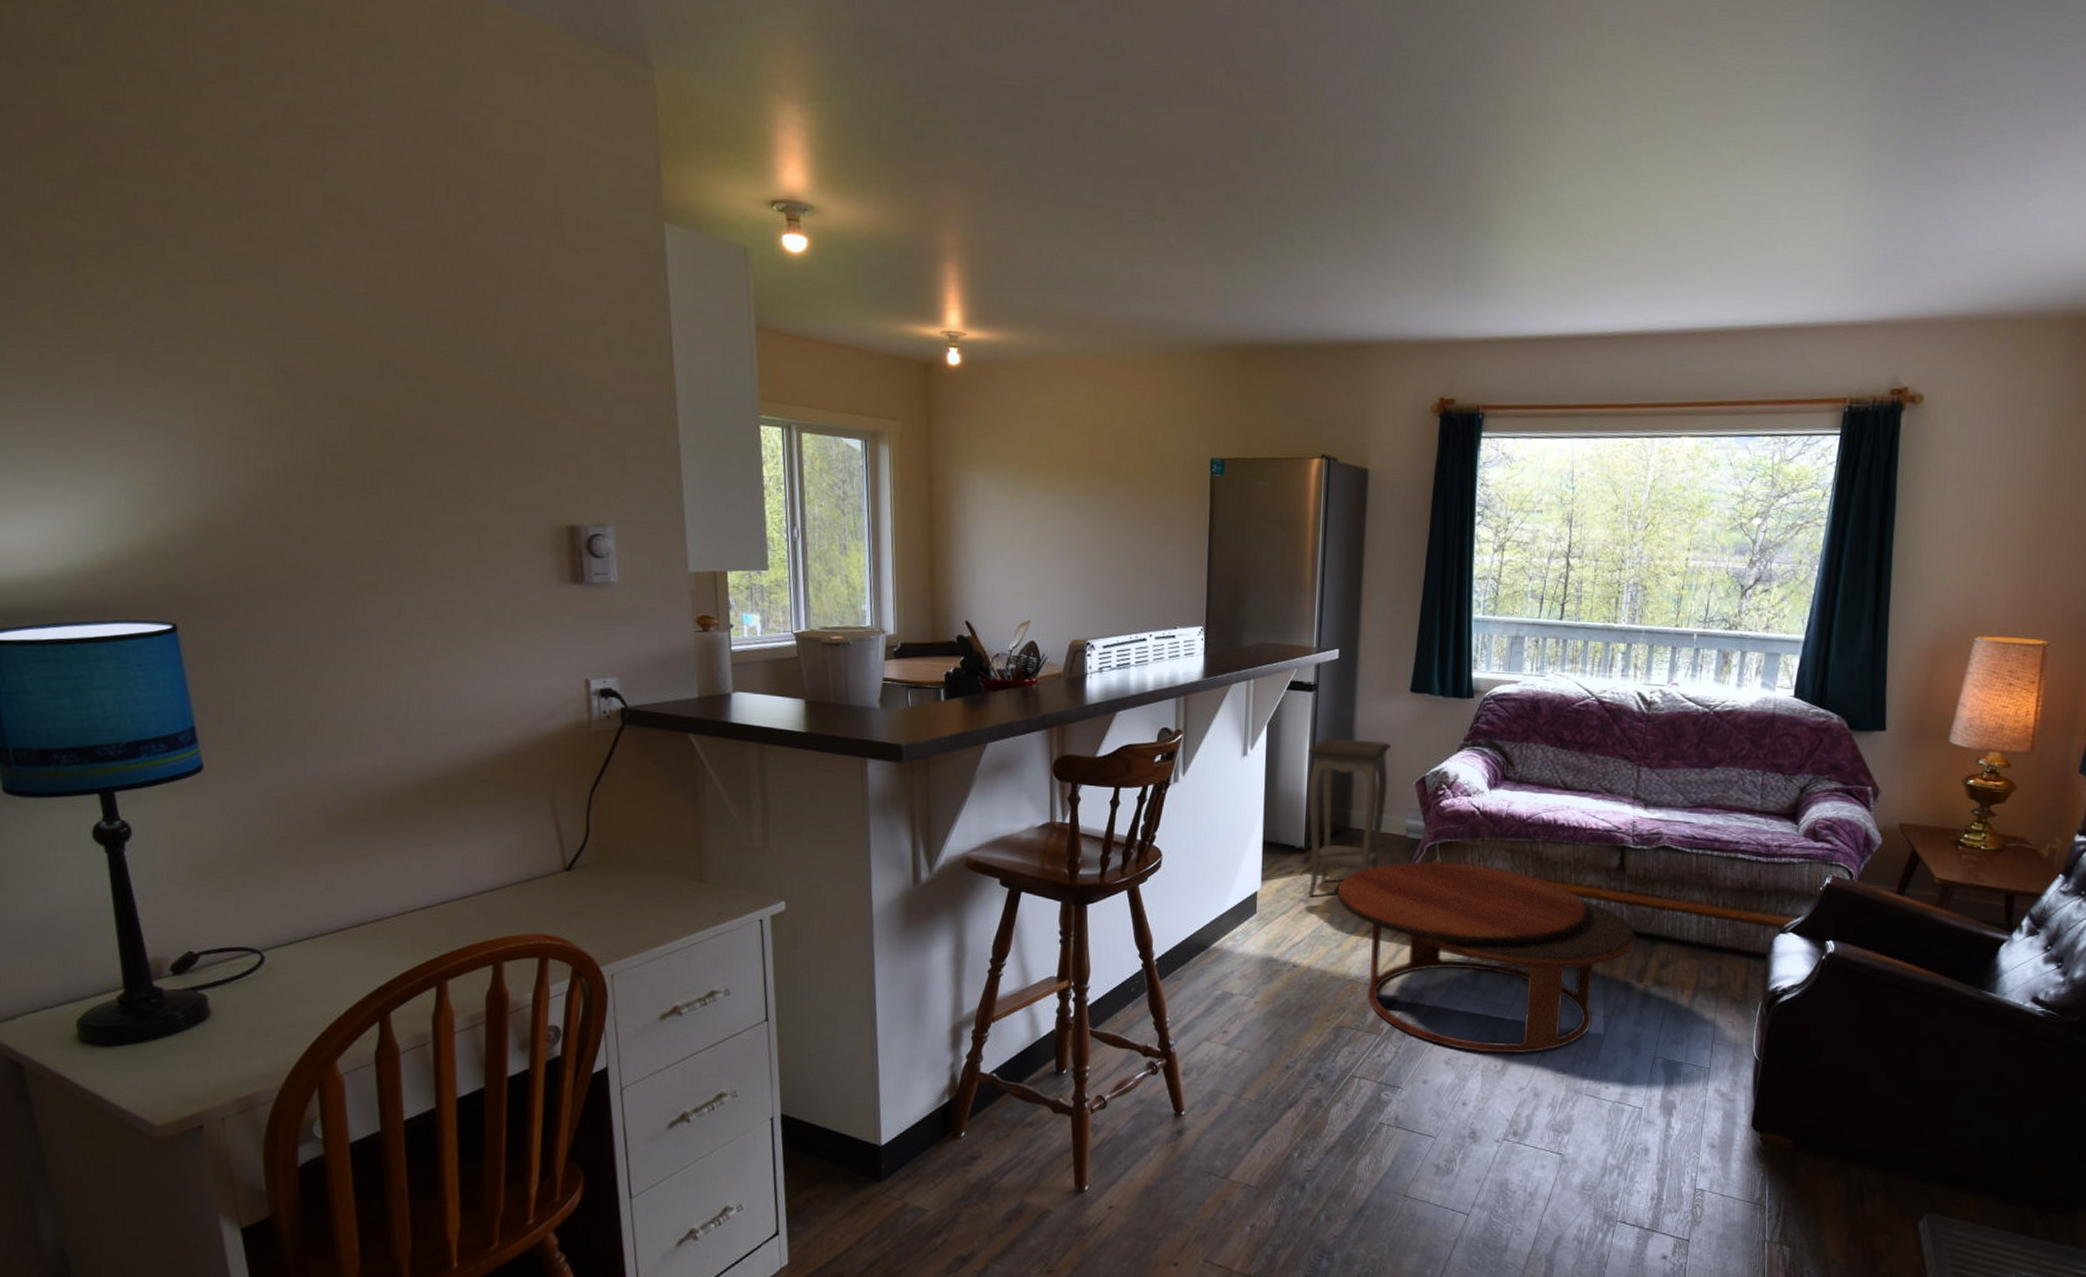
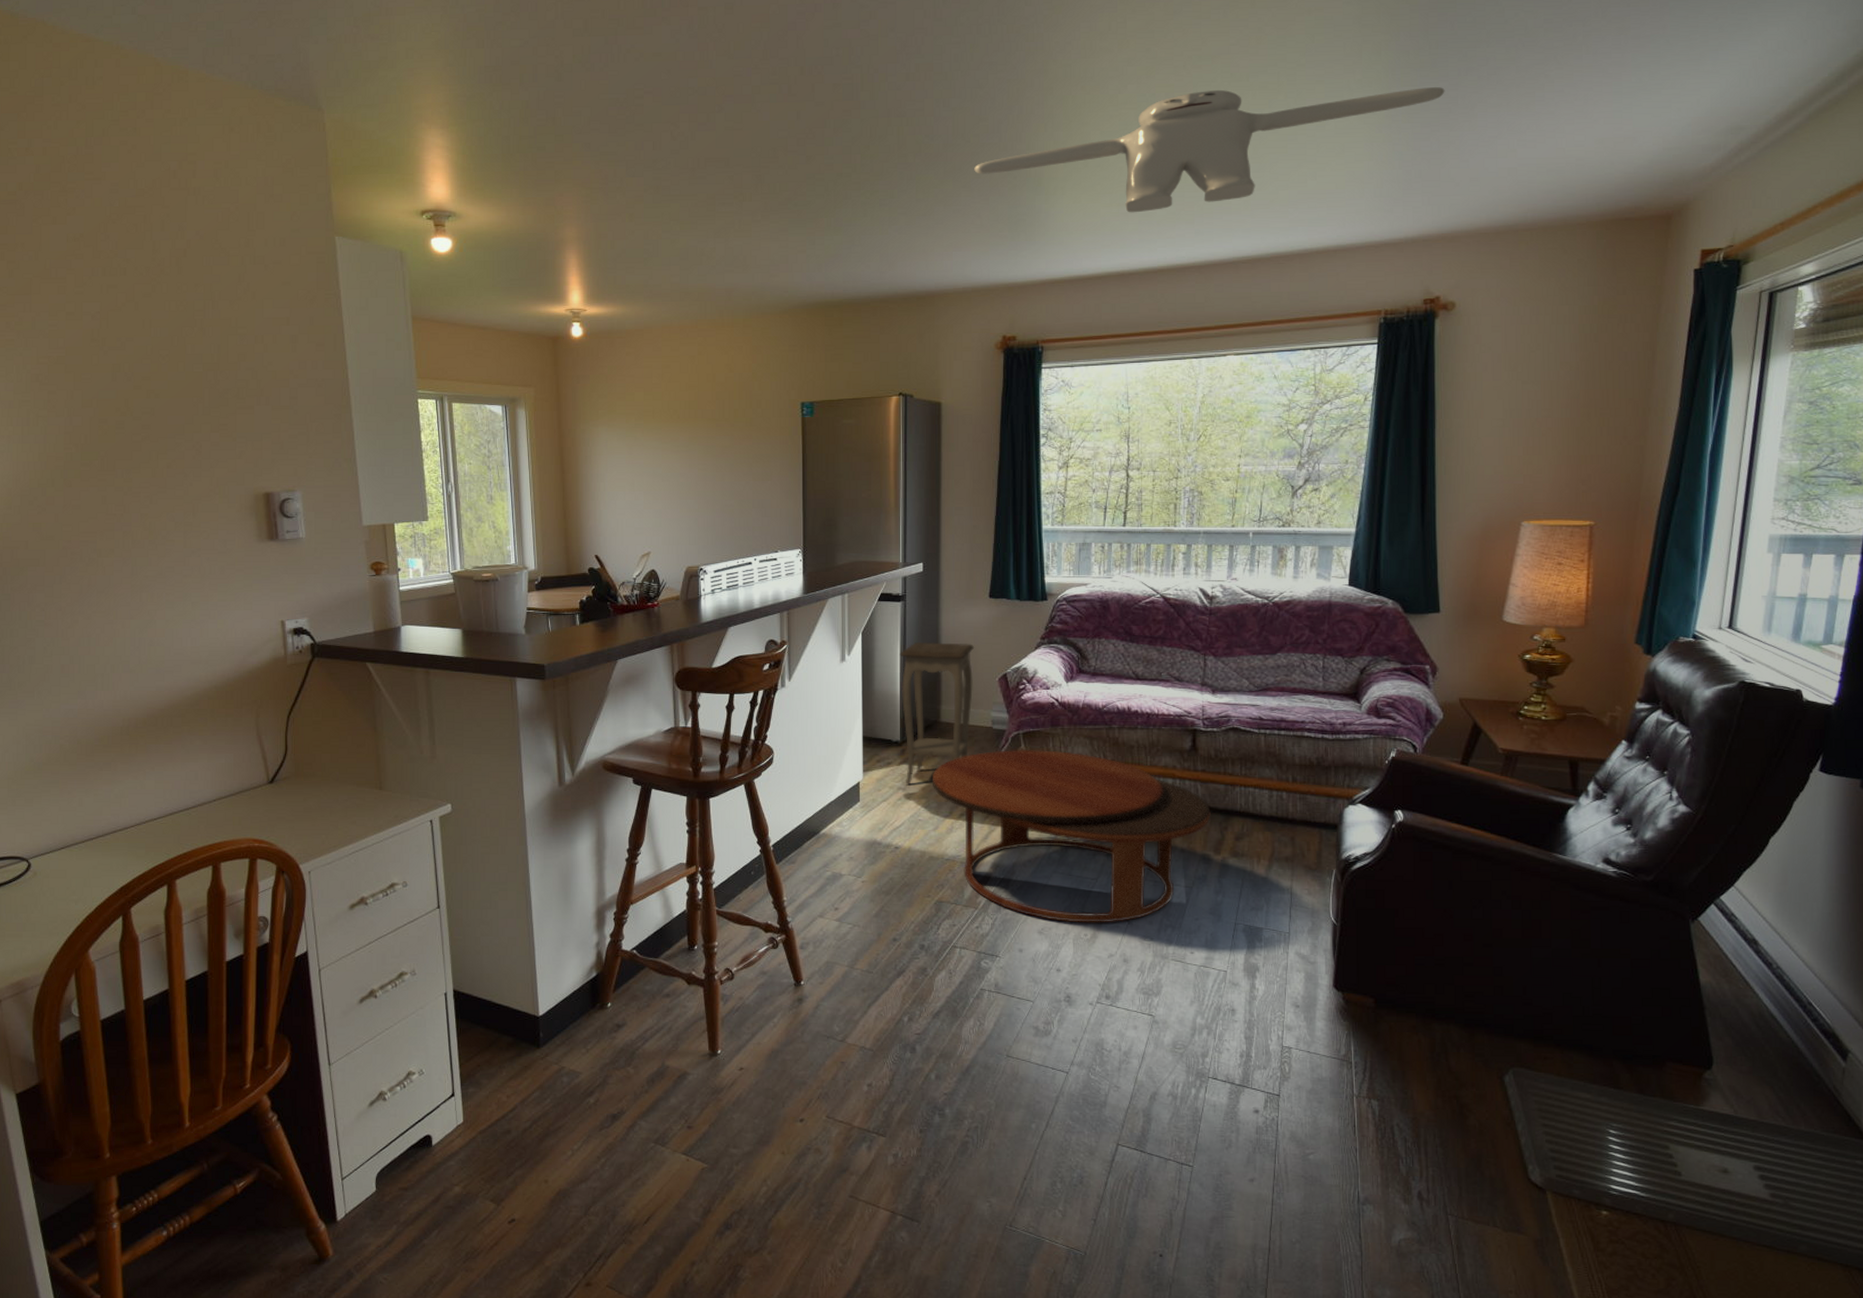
ceiling fan: none [1418,137,1928,270] -> present [974,87,1445,213]

